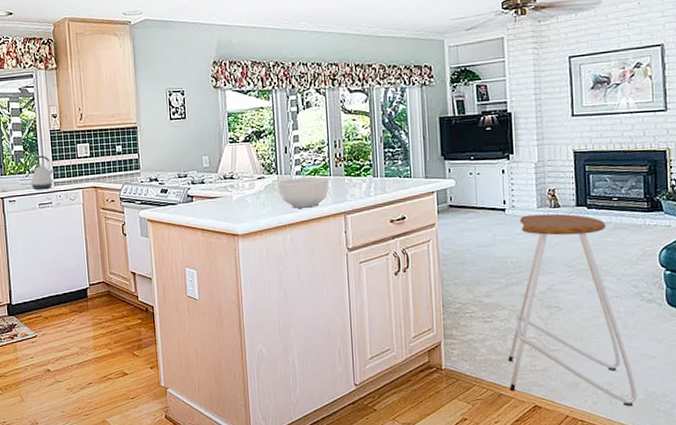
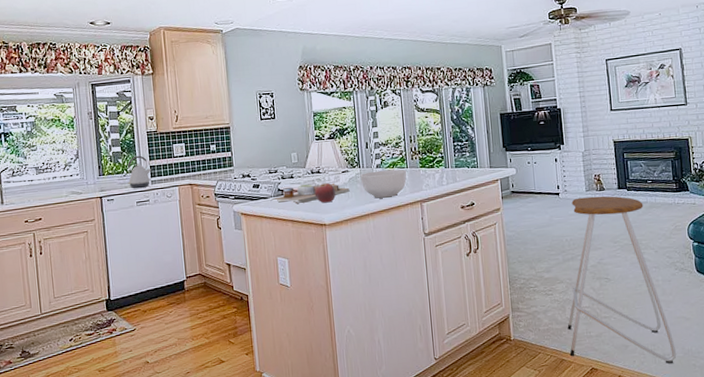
cutting board: none [179,190,266,212] -> present [270,183,350,204]
fruit: none [227,189,251,212] -> present [314,182,336,203]

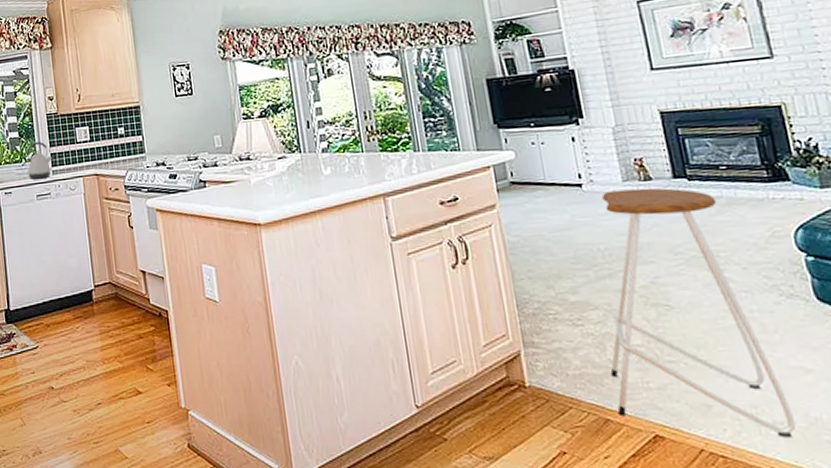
cutting board: present [270,183,350,204] -> none [190,172,289,199]
fruit: present [314,182,336,203] -> none [244,171,272,197]
bowl: present [360,169,407,199] -> none [301,153,363,192]

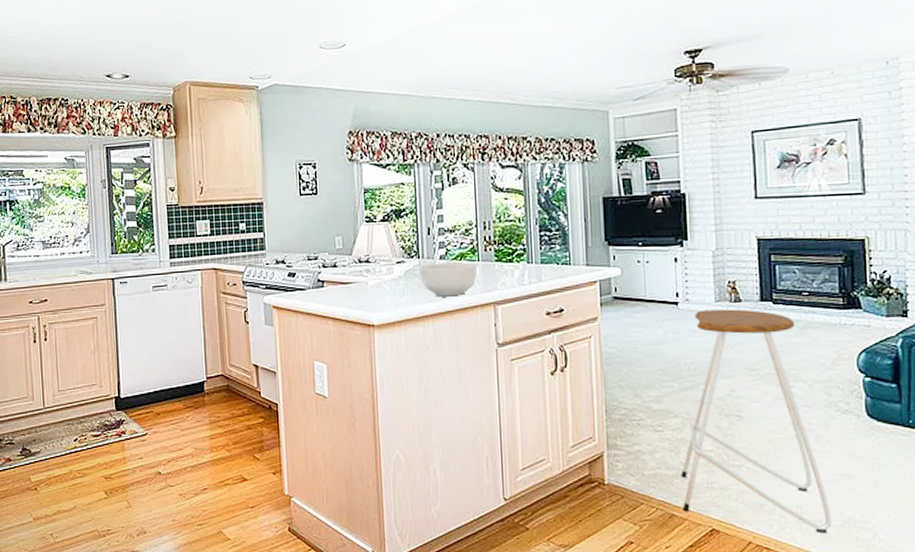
kettle: present [25,141,52,179] -> none [143,232,171,270]
bowl: none [301,153,363,192] -> present [419,262,478,297]

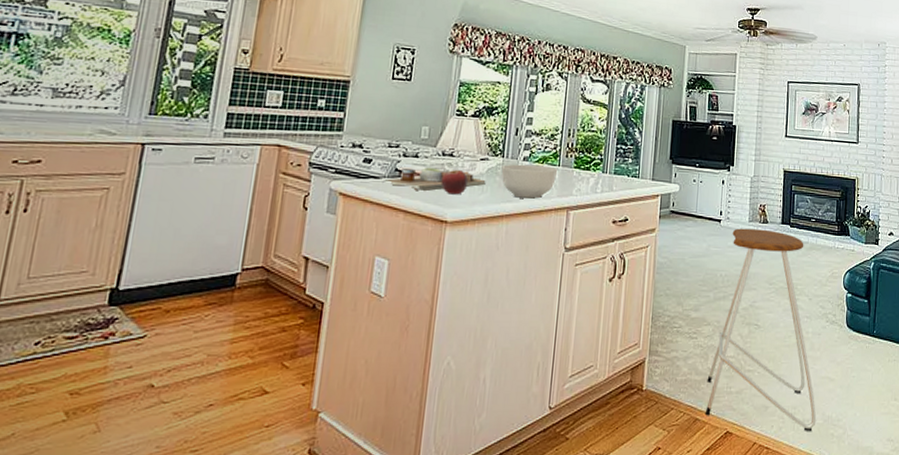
cutting board: none [308,275,406,299] -> present [382,167,486,191]
fruit: none [361,274,389,299] -> present [440,169,469,195]

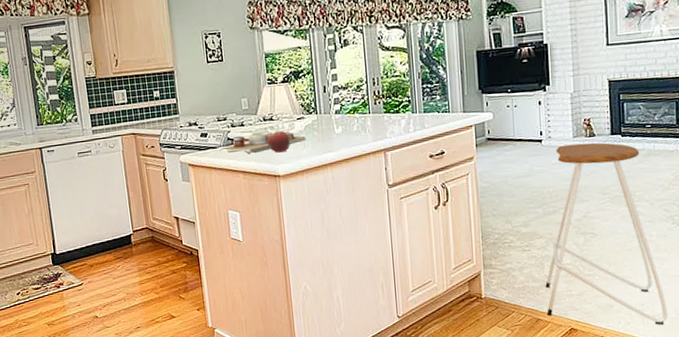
bowl: present [501,164,558,199] -> none [317,115,369,147]

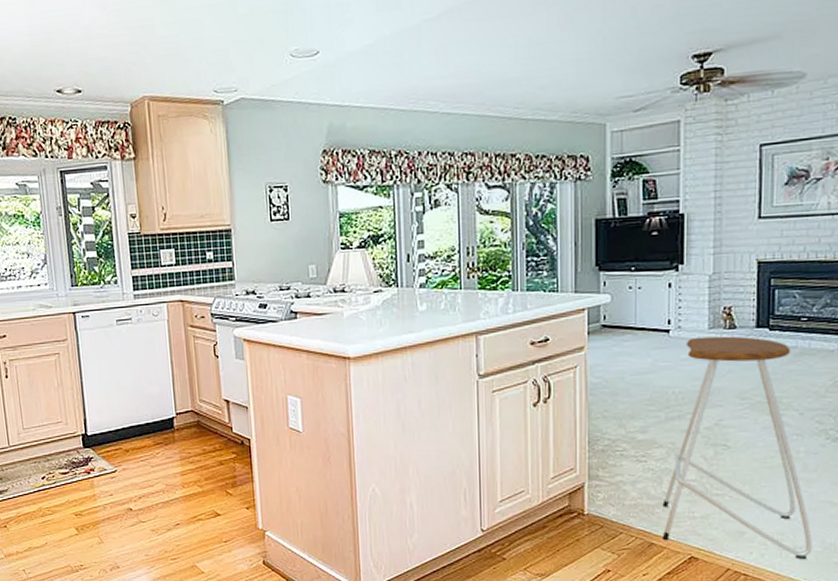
cutting board: present [219,131,306,154] -> none [280,305,383,331]
fruit: present [267,130,291,153] -> none [337,304,365,331]

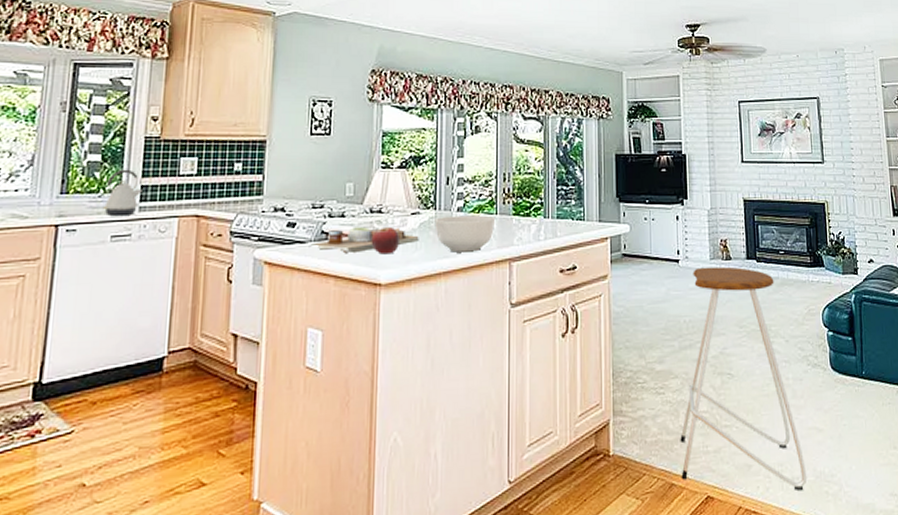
kettle: none [104,262,134,303] -> present [102,169,142,215]
cutting board: none [280,305,383,331] -> present [308,227,419,254]
fruit: none [337,304,365,331] -> present [371,226,401,255]
bowl: none [397,290,460,328] -> present [435,215,496,253]

